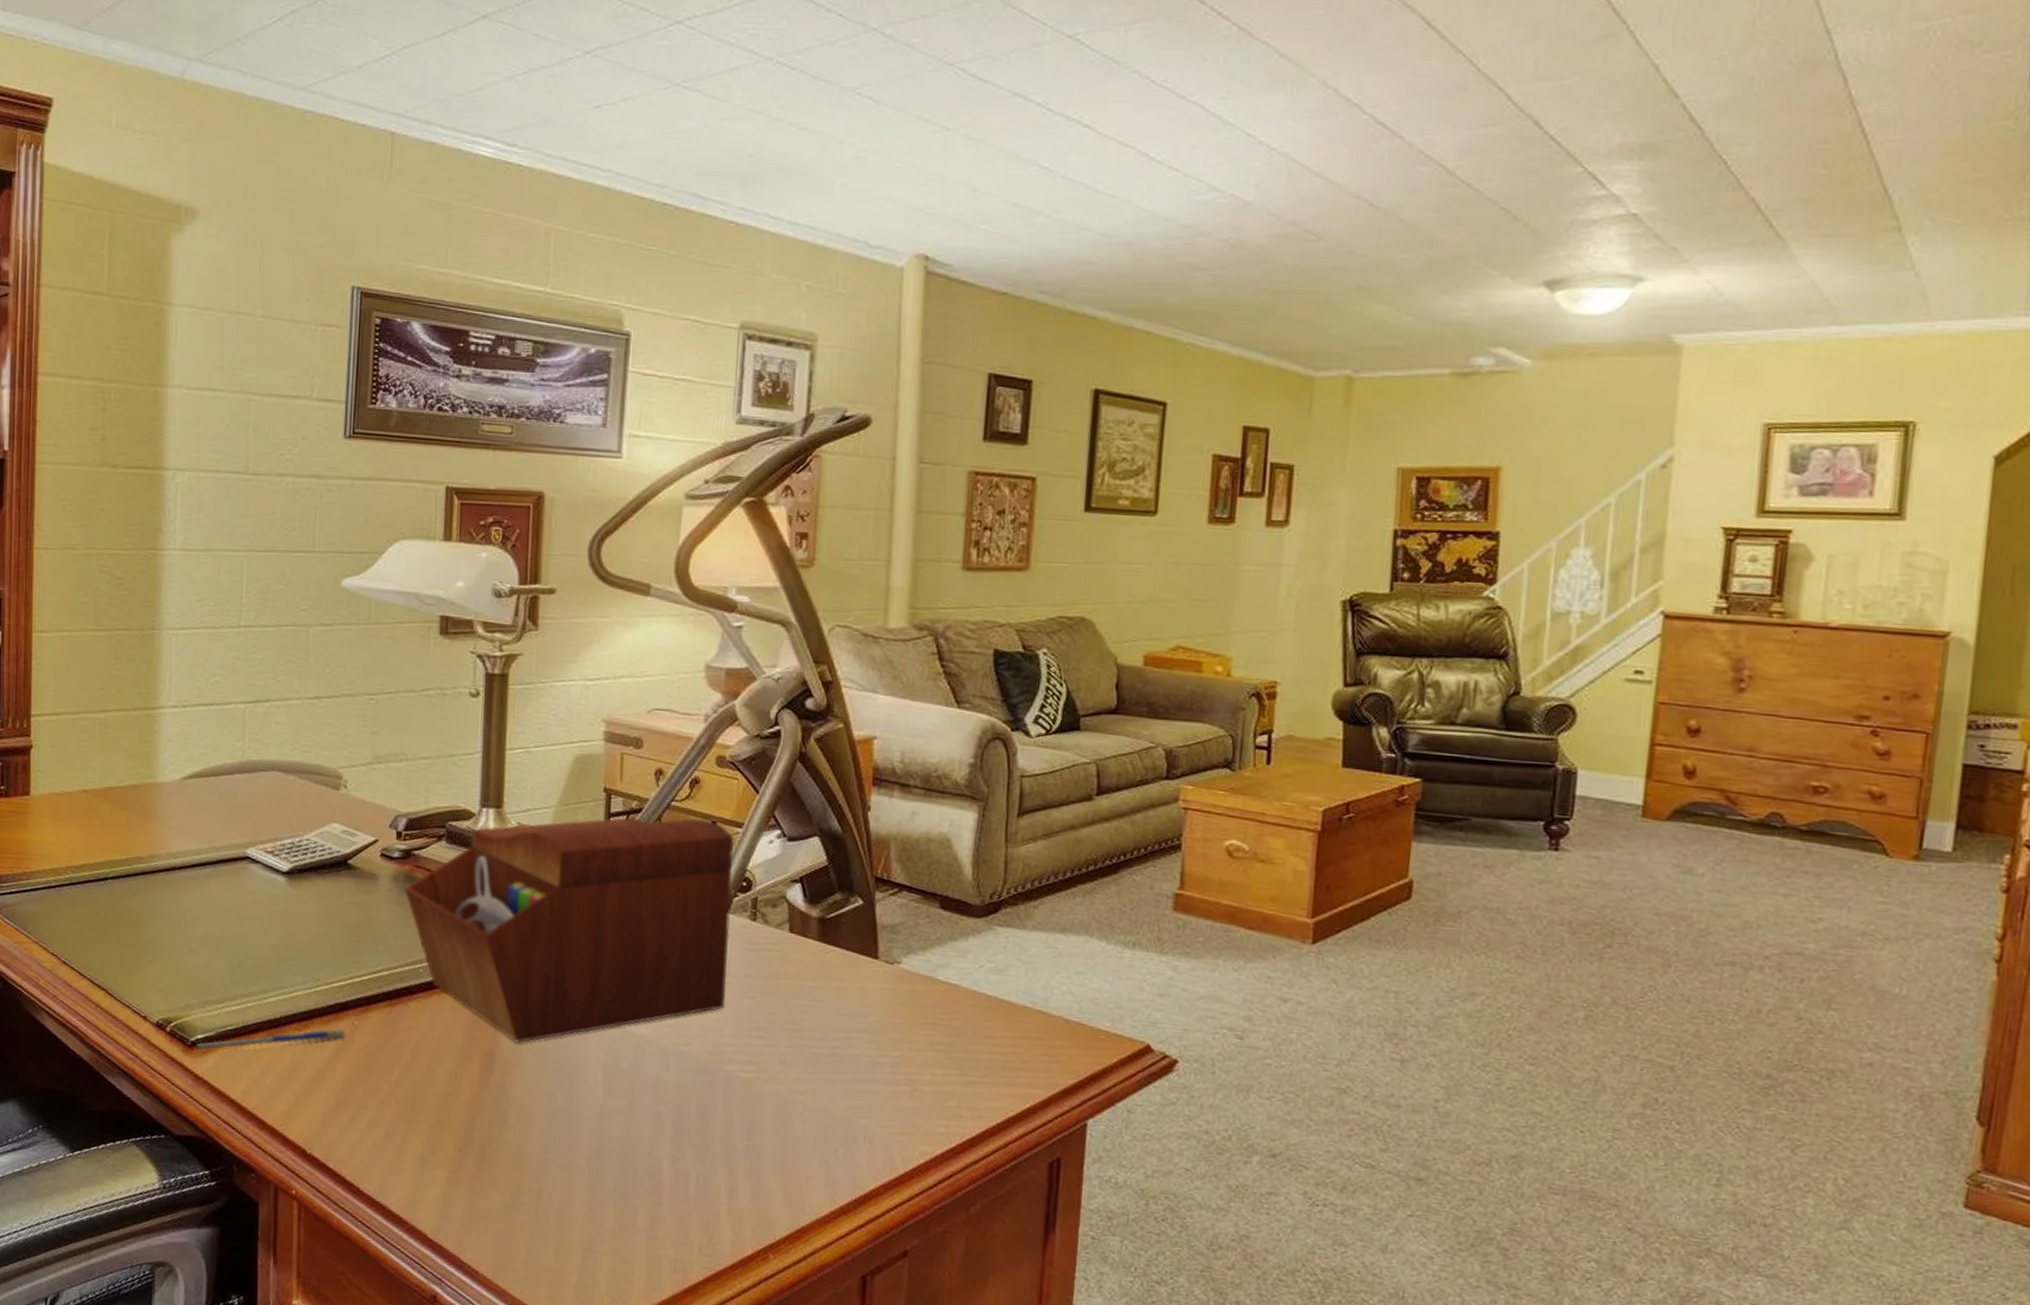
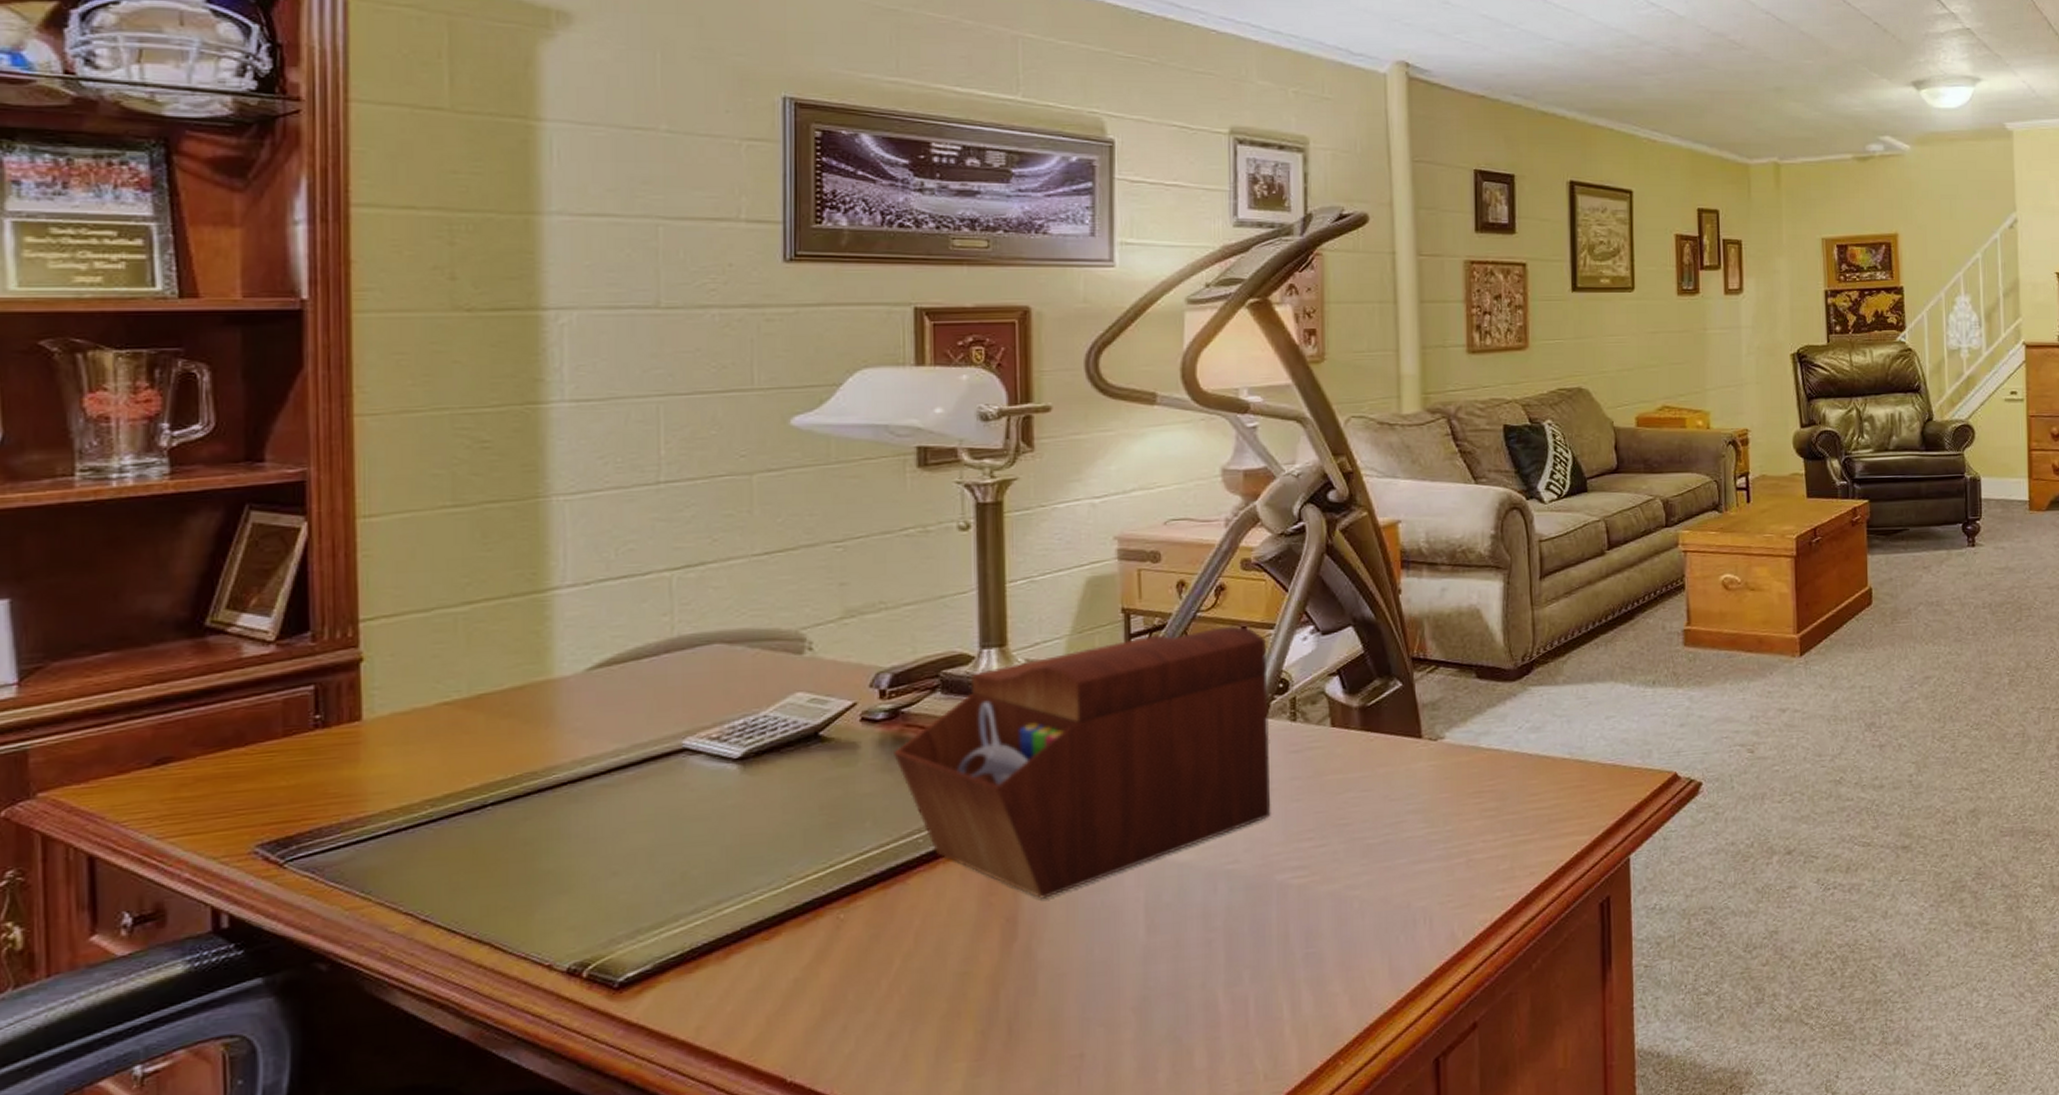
pen: present [192,1029,346,1052] -> none [620,927,830,992]

